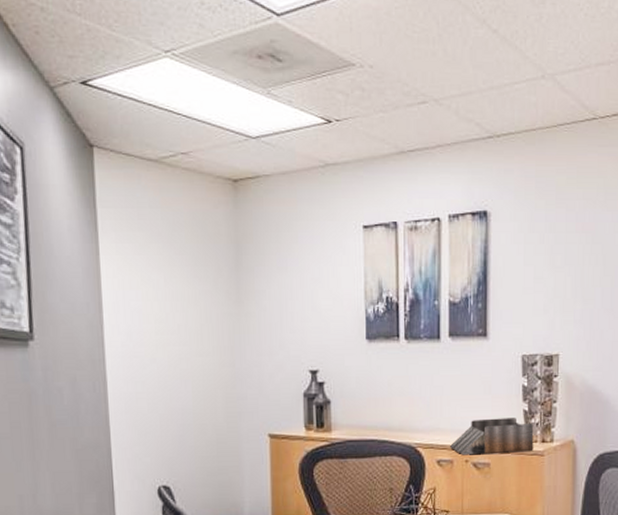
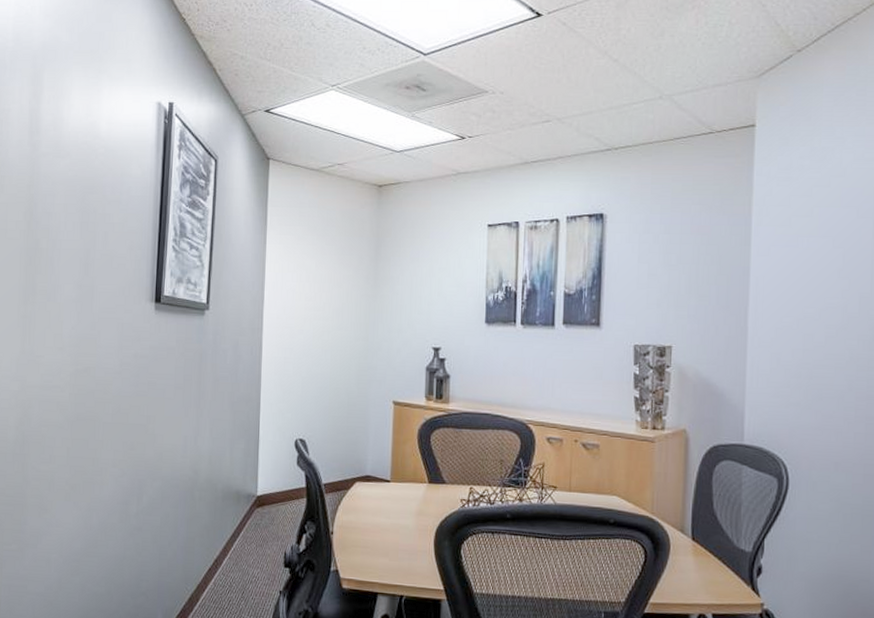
desk organizer: present [450,418,534,456] -> none [560,402,645,437]

